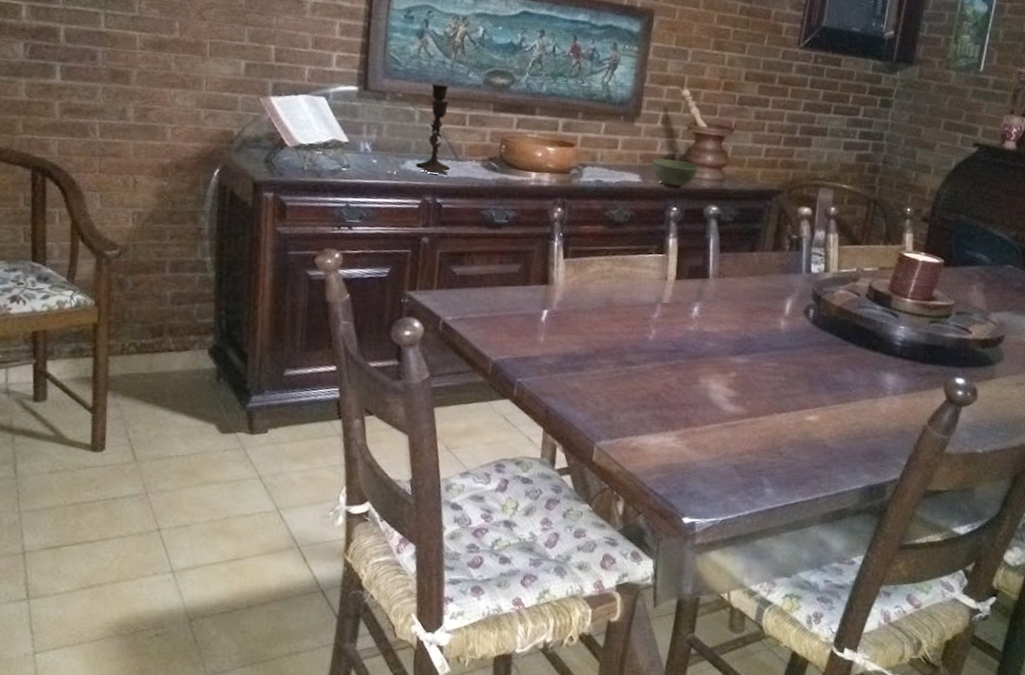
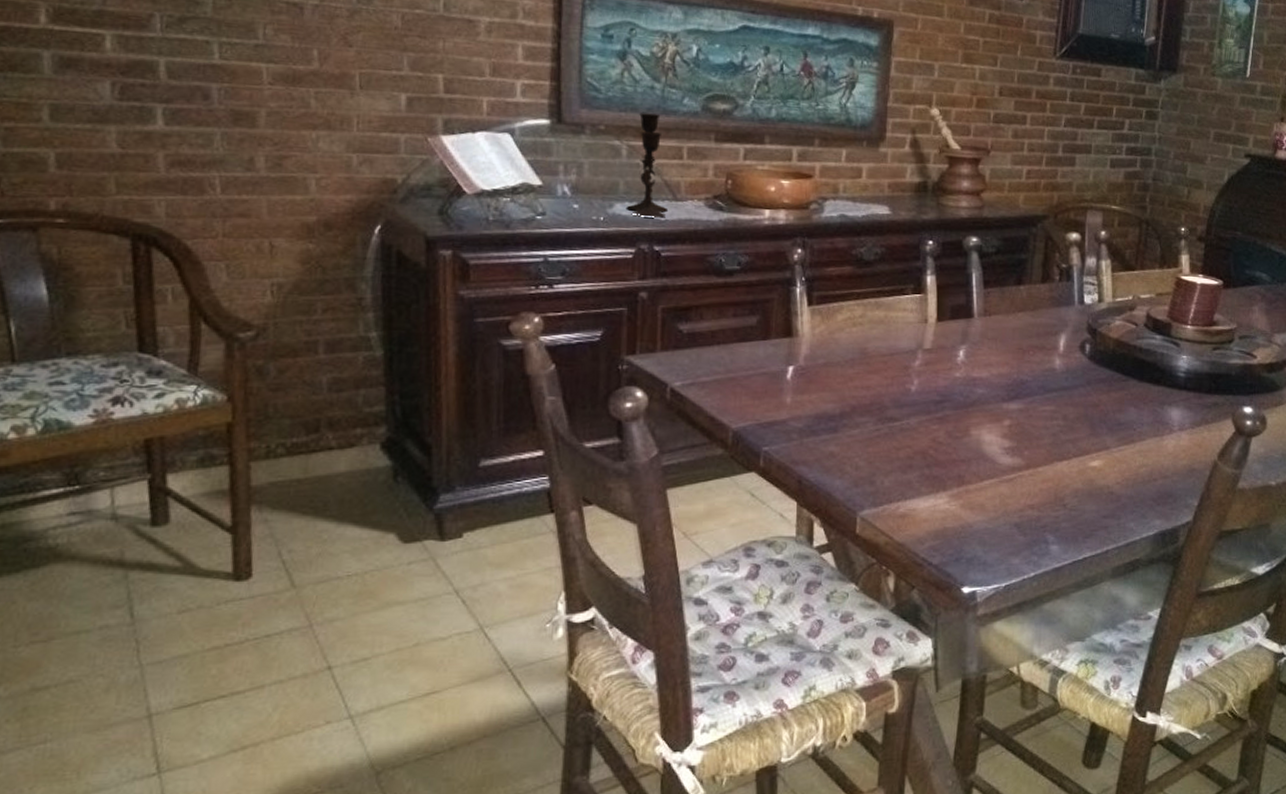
bowl: present [652,158,699,190] -> none [902,187,955,222]

